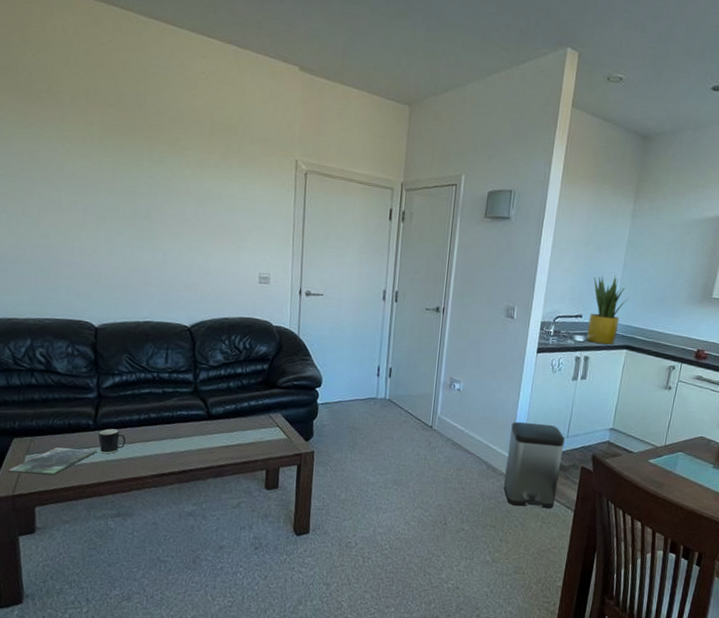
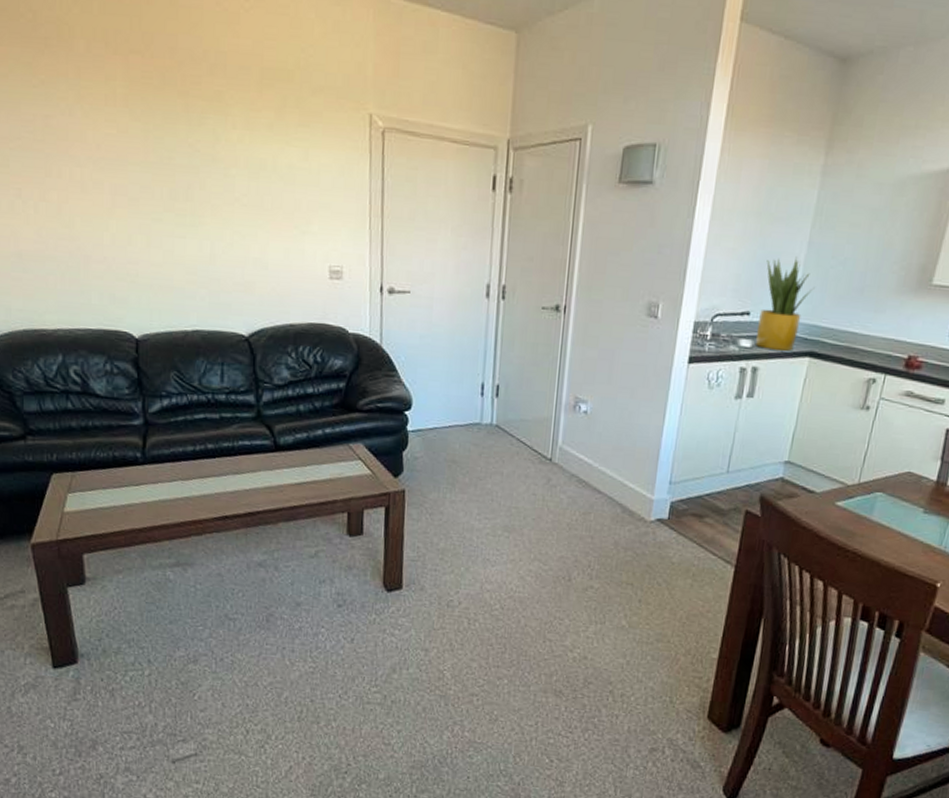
magazine: present [8,447,98,475] -> none [50,484,149,517]
mug: present [98,428,126,454] -> none [147,462,180,493]
pedal bin: present [503,421,565,509] -> none [643,452,724,563]

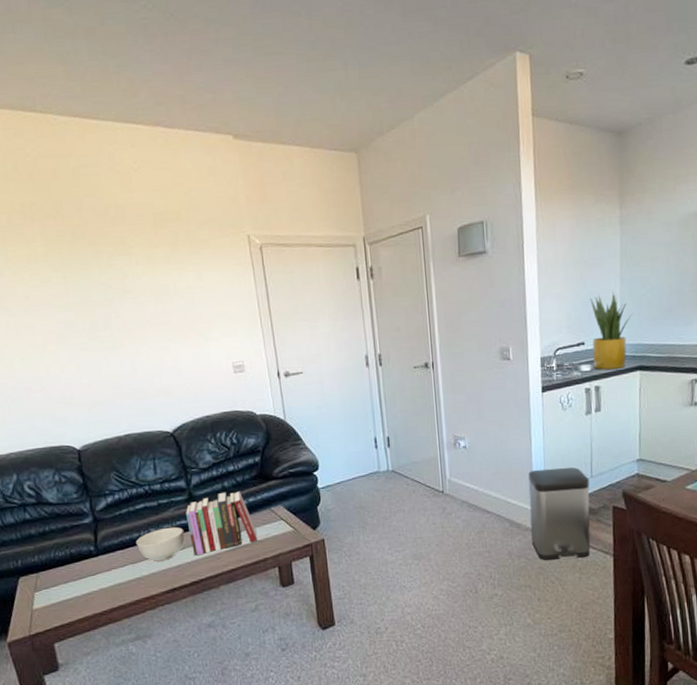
bowl: none [189,445,246,483] -> present [135,526,185,561]
books: none [250,416,329,484] -> present [186,490,257,556]
pedal bin: none [643,452,724,563] -> present [528,467,591,560]

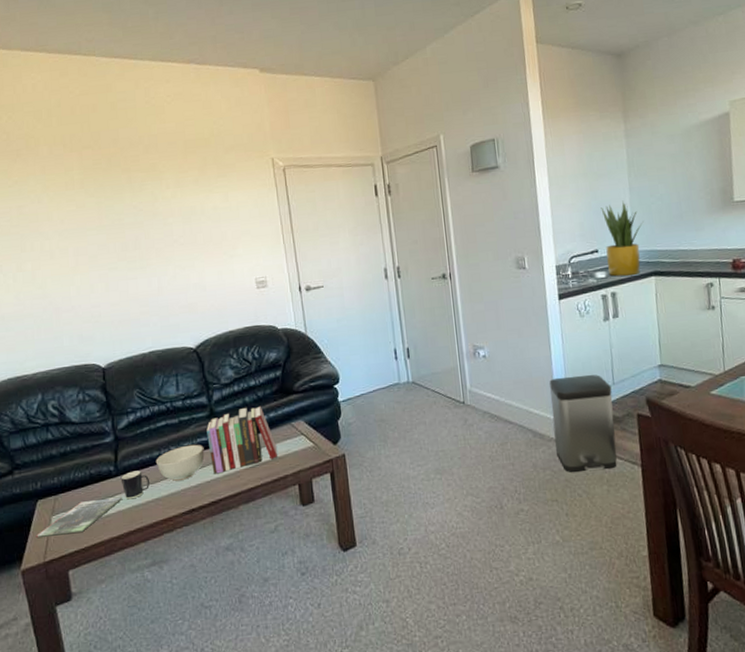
magazine: none [20,575,104,612] -> present [36,497,123,537]
mug: none [101,550,131,579] -> present [120,470,150,500]

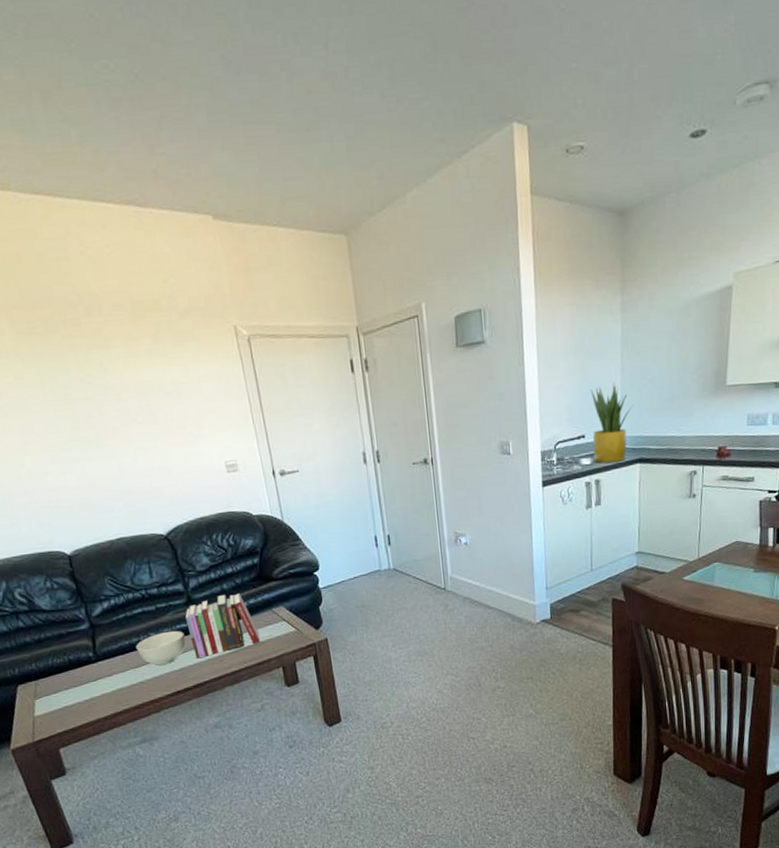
magazine: present [36,497,123,537] -> none [22,681,106,720]
mug: present [120,470,150,500] -> none [101,656,132,684]
pedal bin: present [549,374,617,472] -> none [530,561,591,653]

